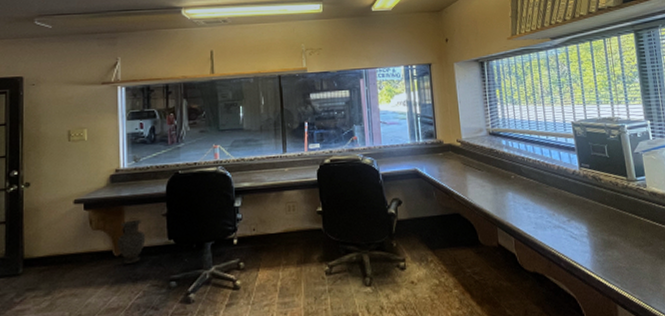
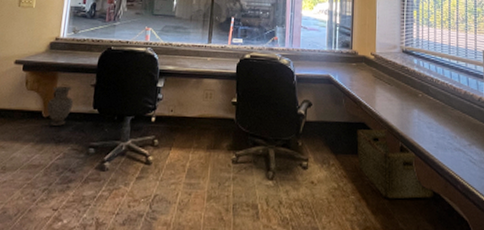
hamper: none [451,217,539,288] -> present [356,129,434,199]

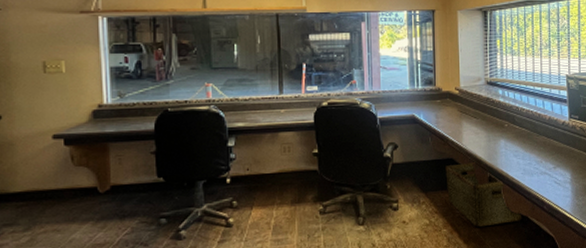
vase: present [47,86,74,126] -> none [102,156,134,201]

